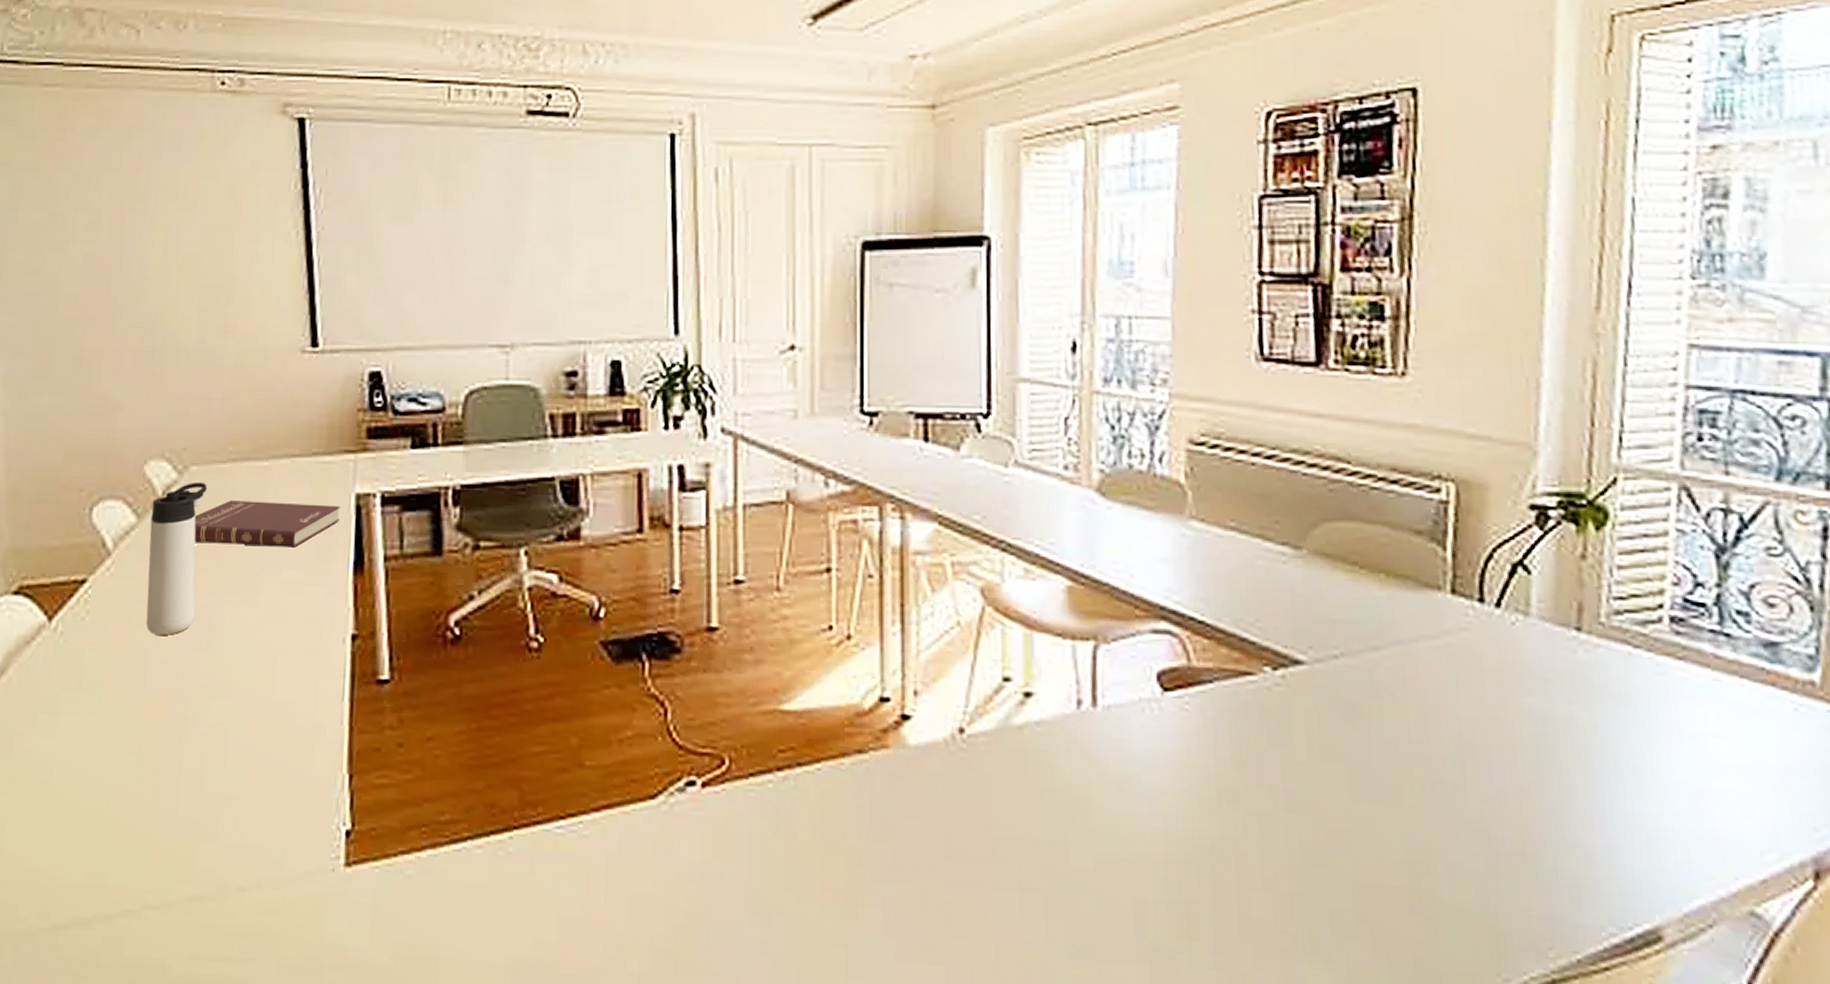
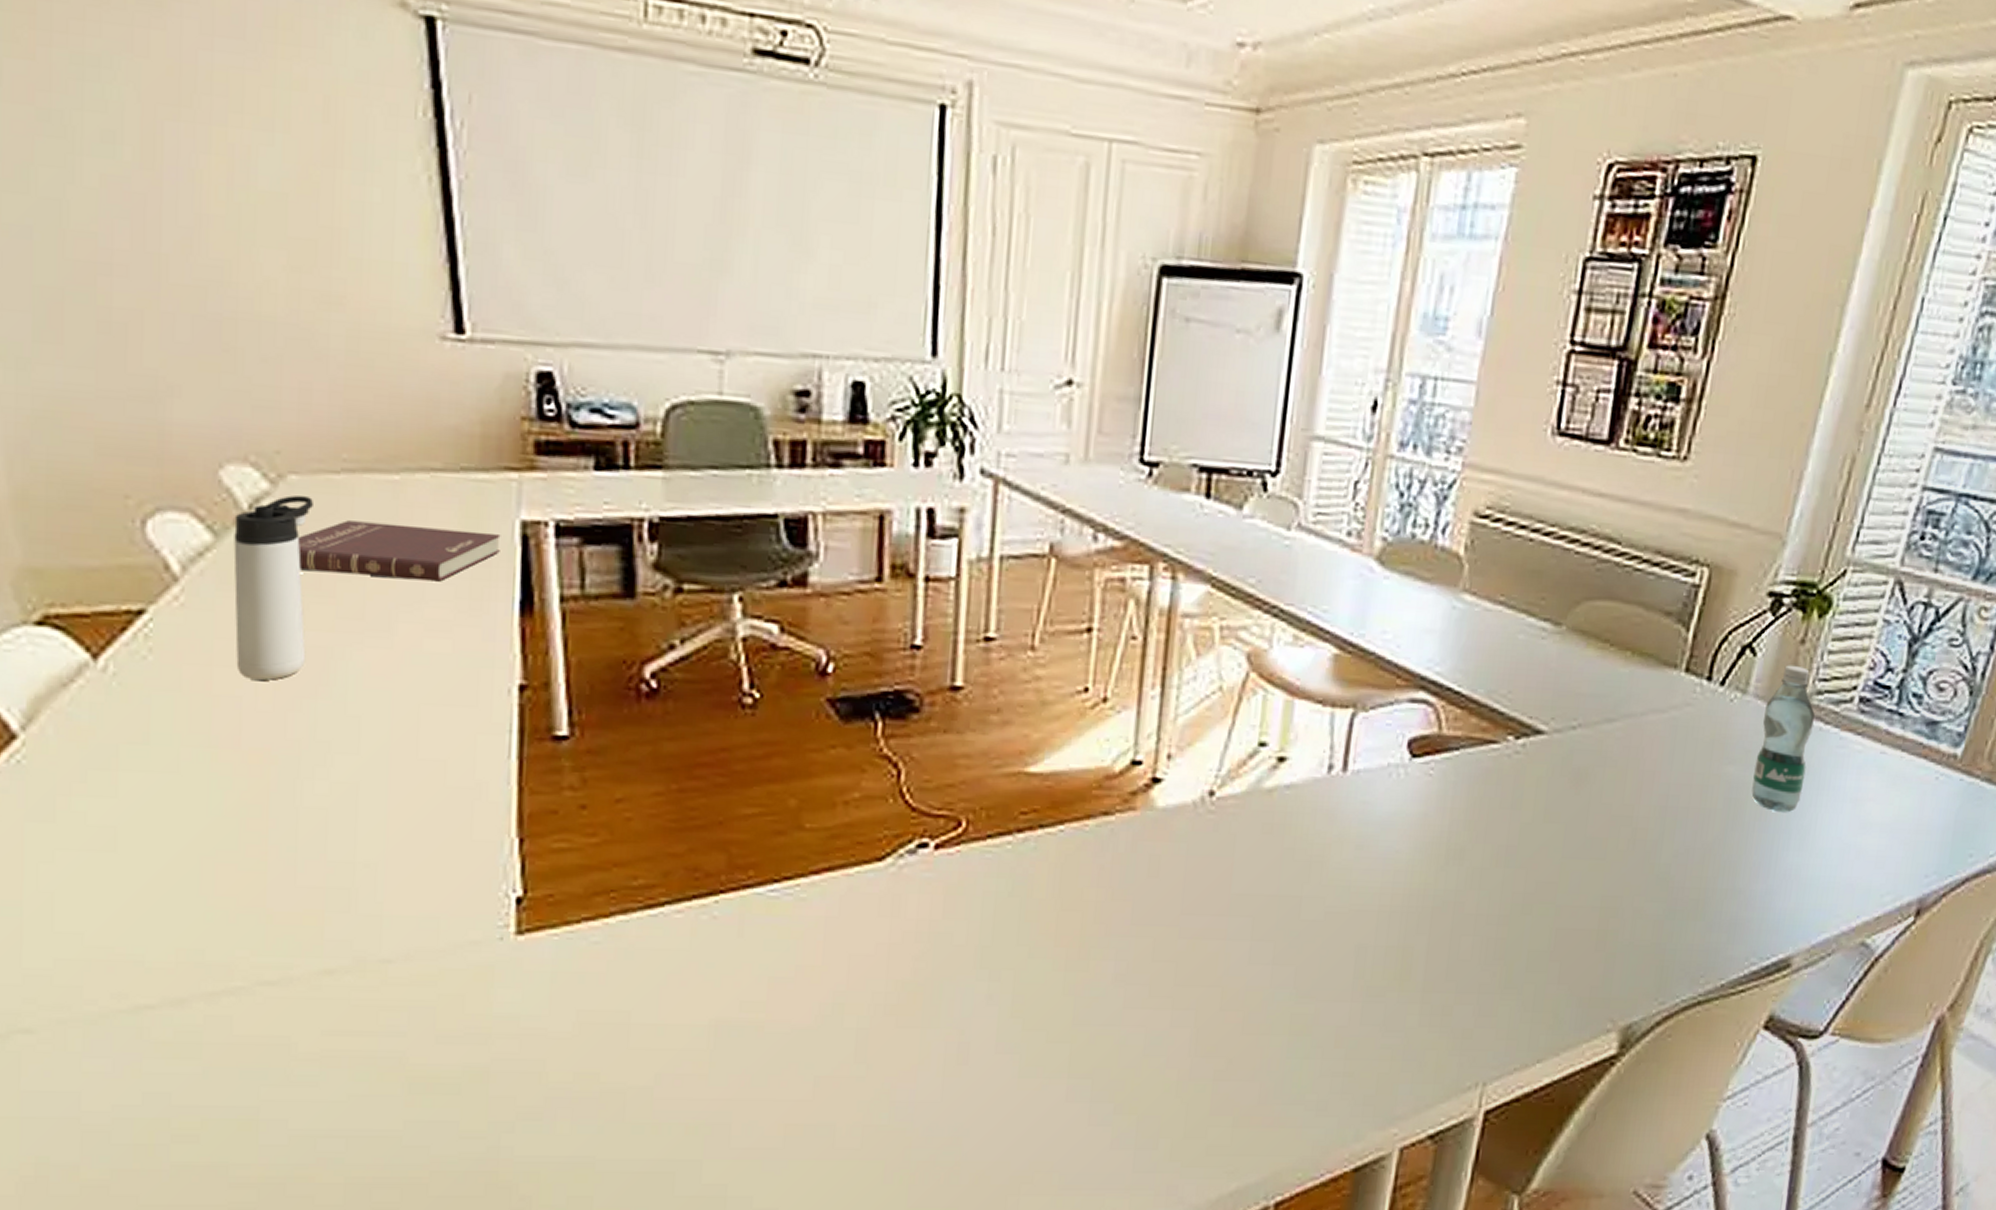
bottle: none [1555,582,1625,752] -> present [1751,665,1815,813]

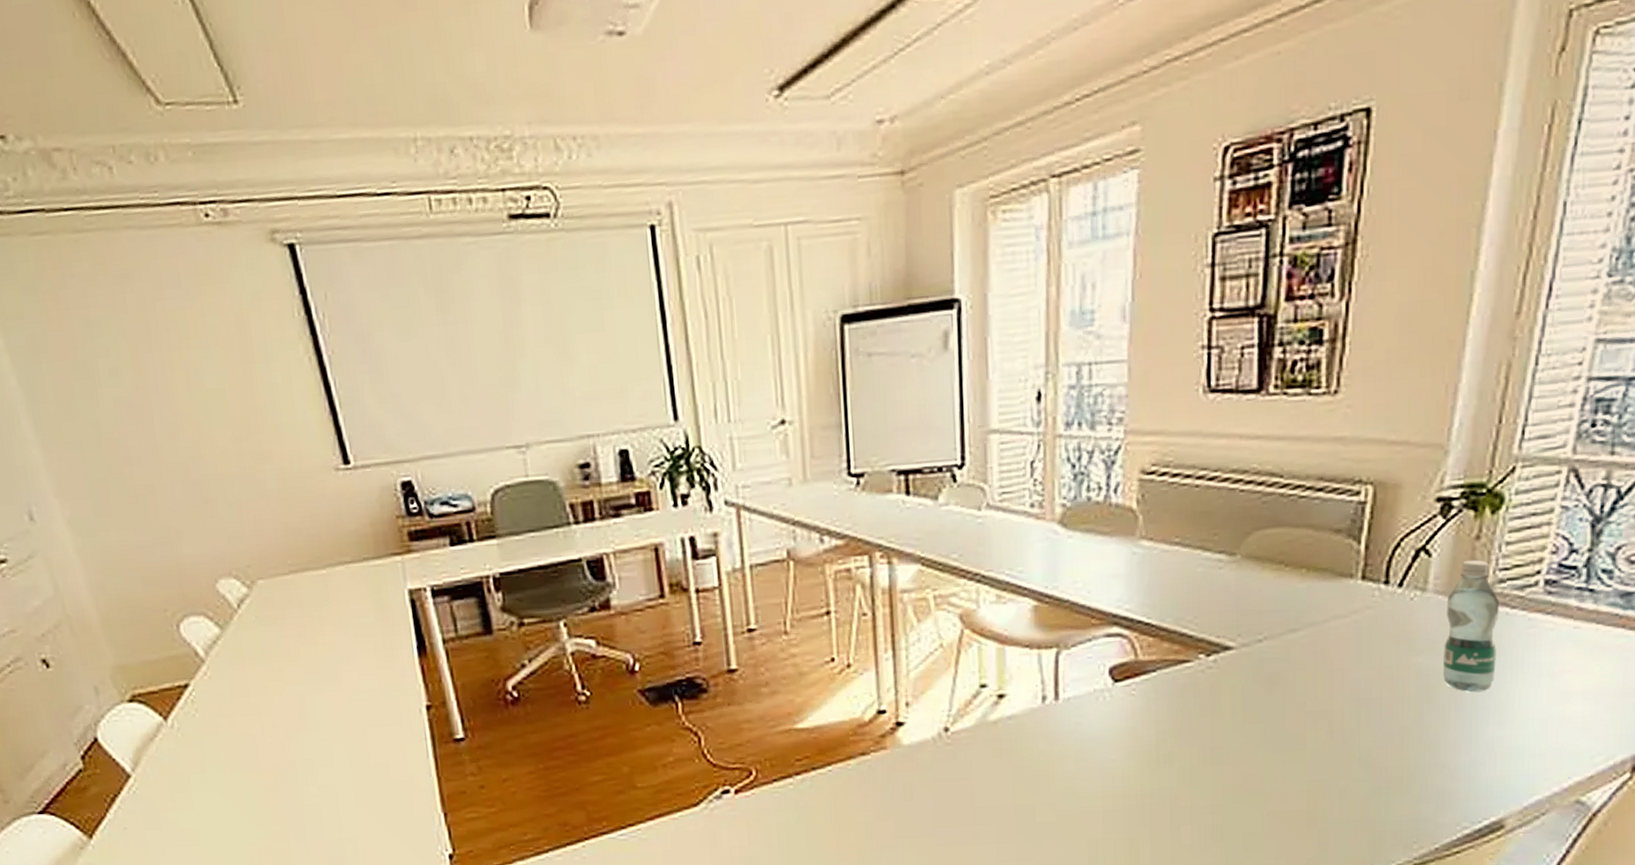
thermos bottle: present [233,495,313,680] -> none [230,594,290,722]
book: present [297,520,501,582] -> none [270,601,398,644]

